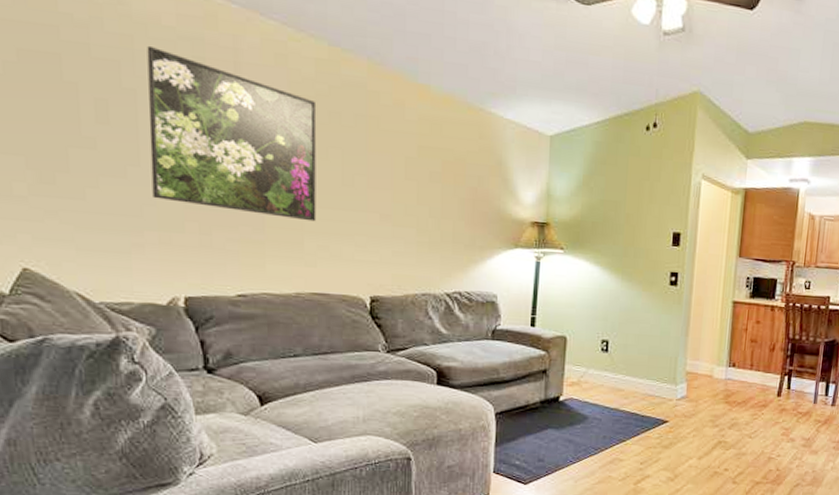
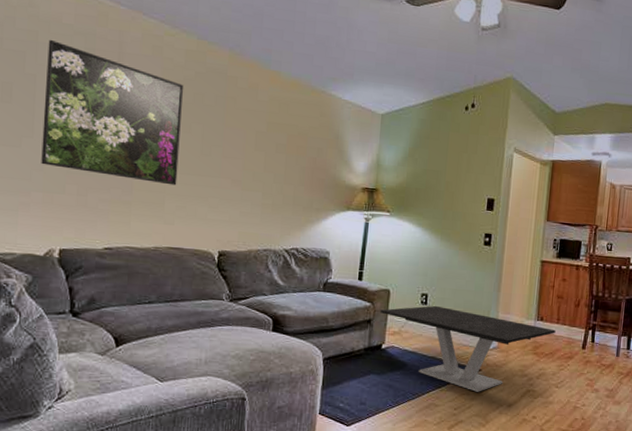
coffee table: none [557,352,749,445] -> present [380,305,556,392]

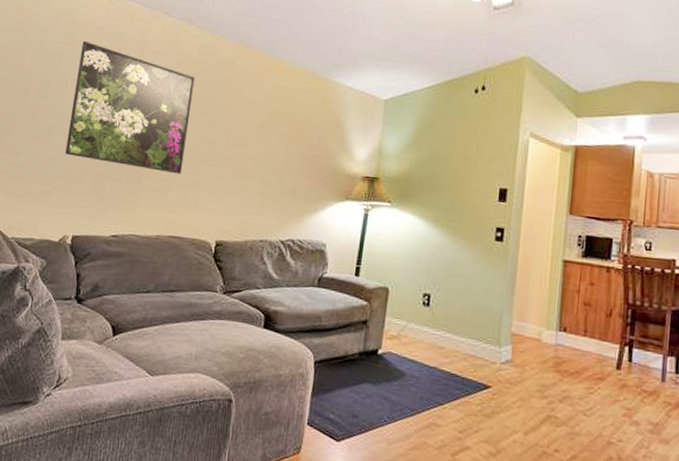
coffee table: present [380,305,556,392] -> none [377,307,583,414]

